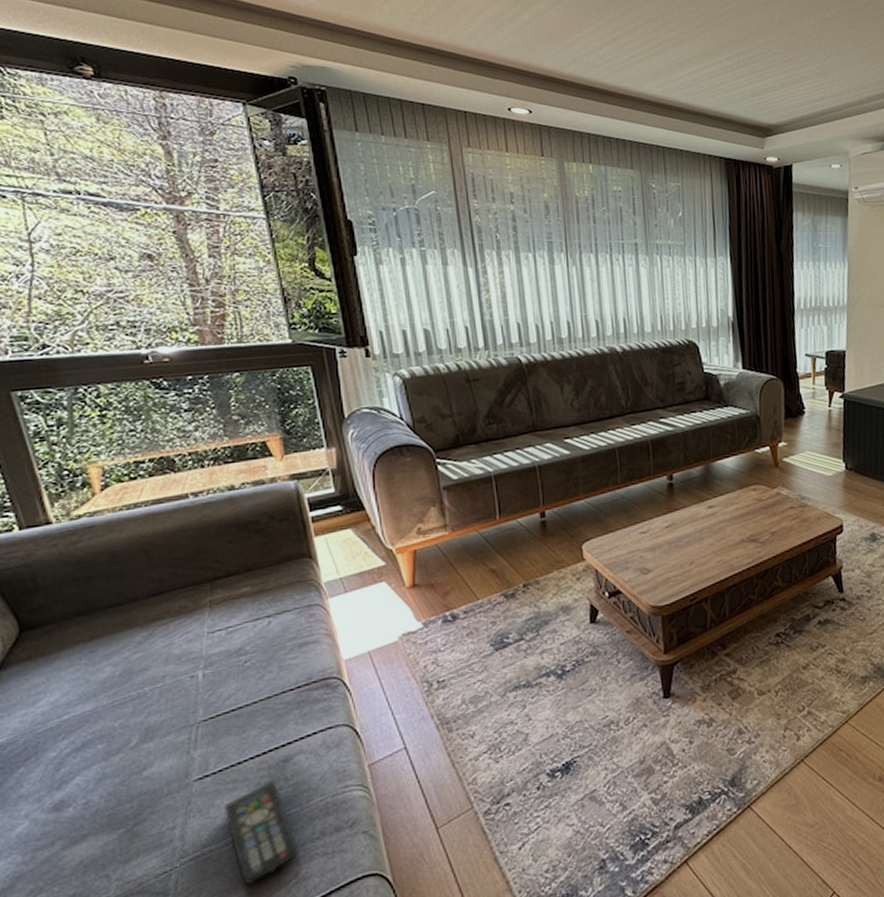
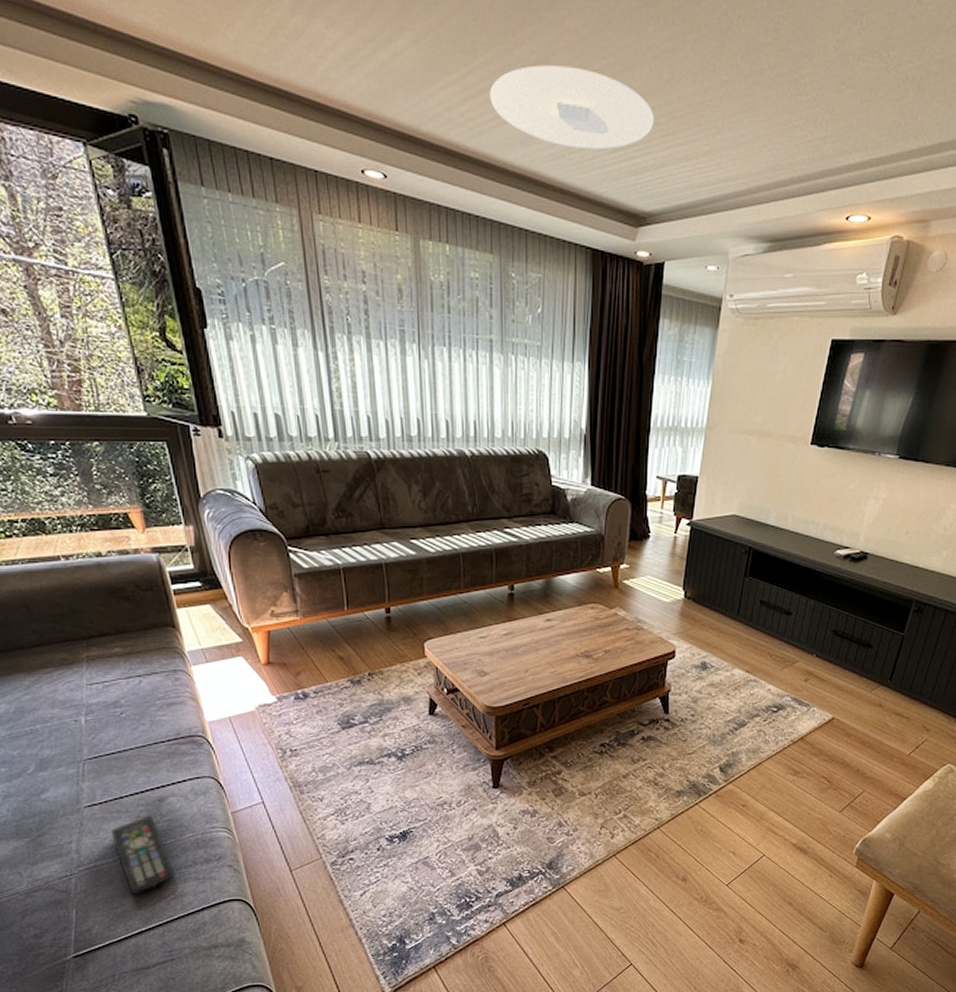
ceiling light: none [623,15,771,78] -> present [489,65,654,150]

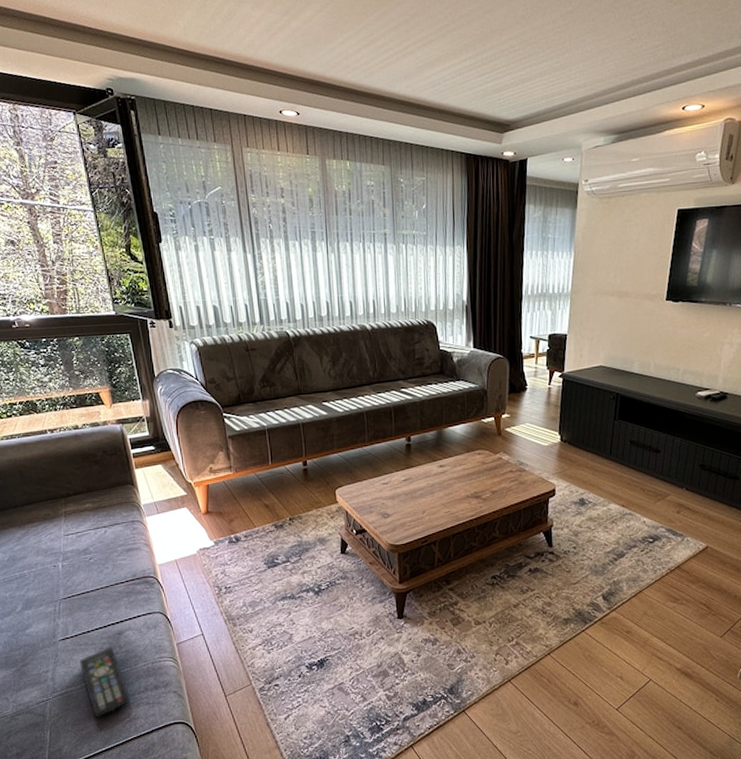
ceiling light: present [489,65,654,150] -> none [378,14,513,77]

